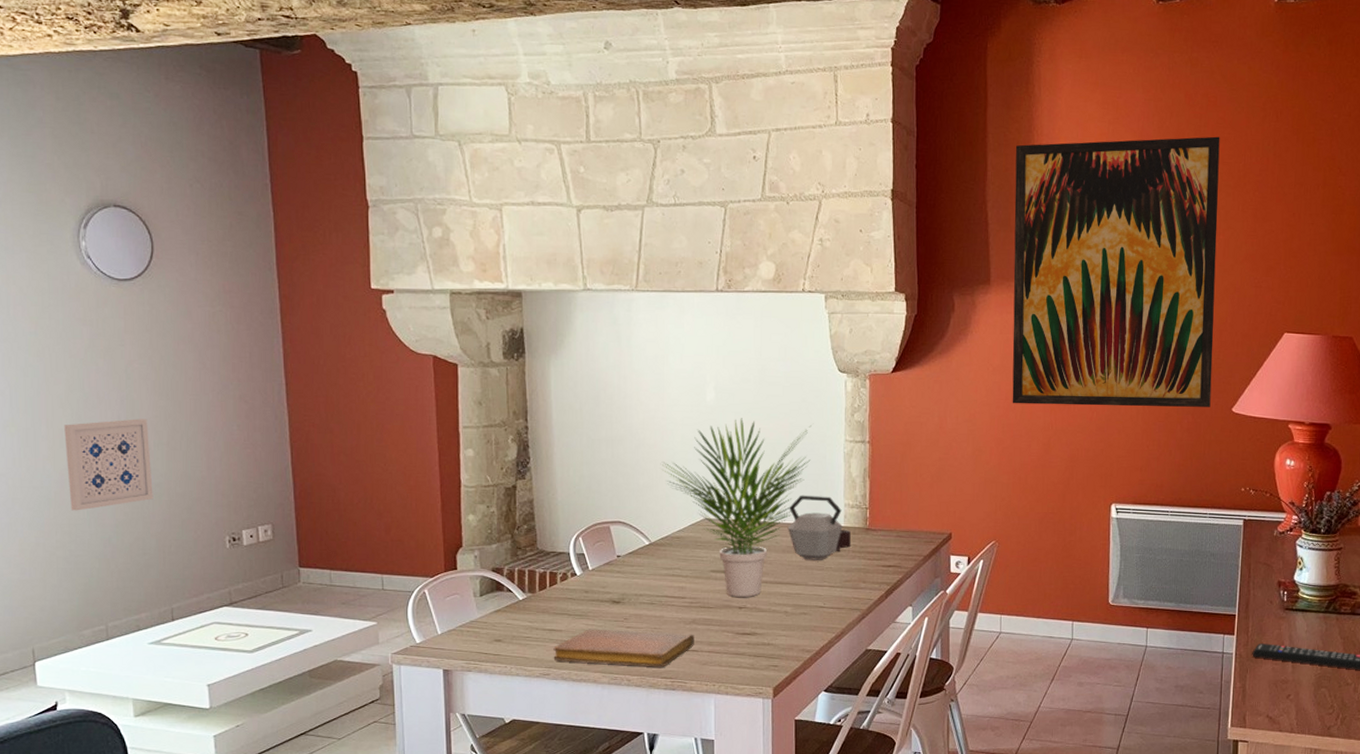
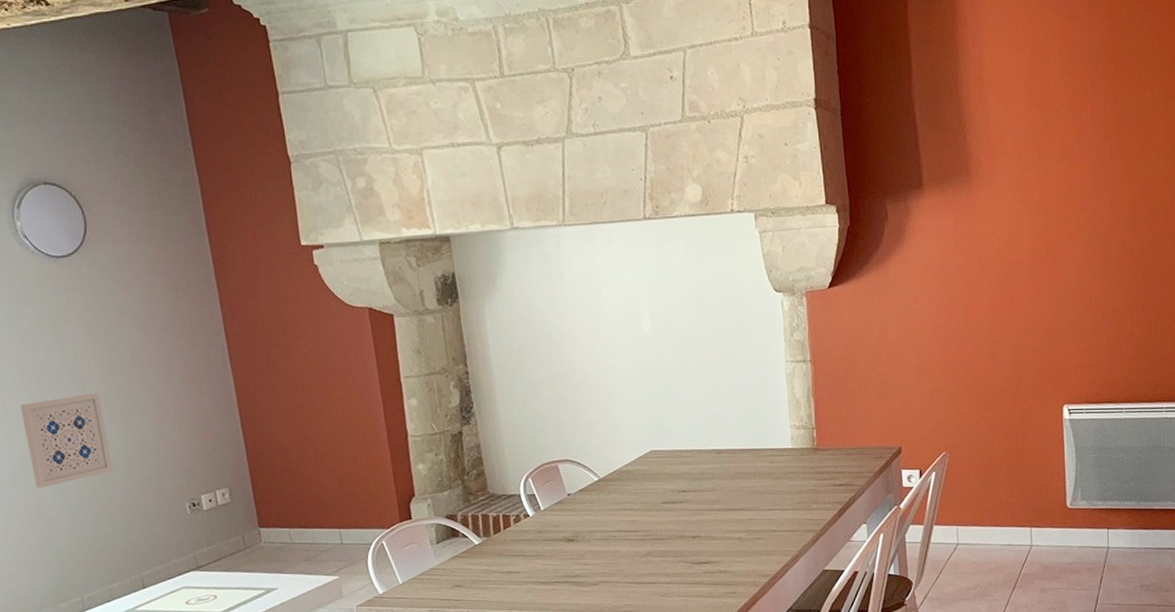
notebook: present [553,629,694,667] -> none [513,566,651,603]
potted plant: present [662,418,812,598] -> none [604,346,753,527]
kettle: present [787,495,852,560] -> none [734,419,801,485]
wall art: present [1012,136,1220,407] -> none [940,11,1161,310]

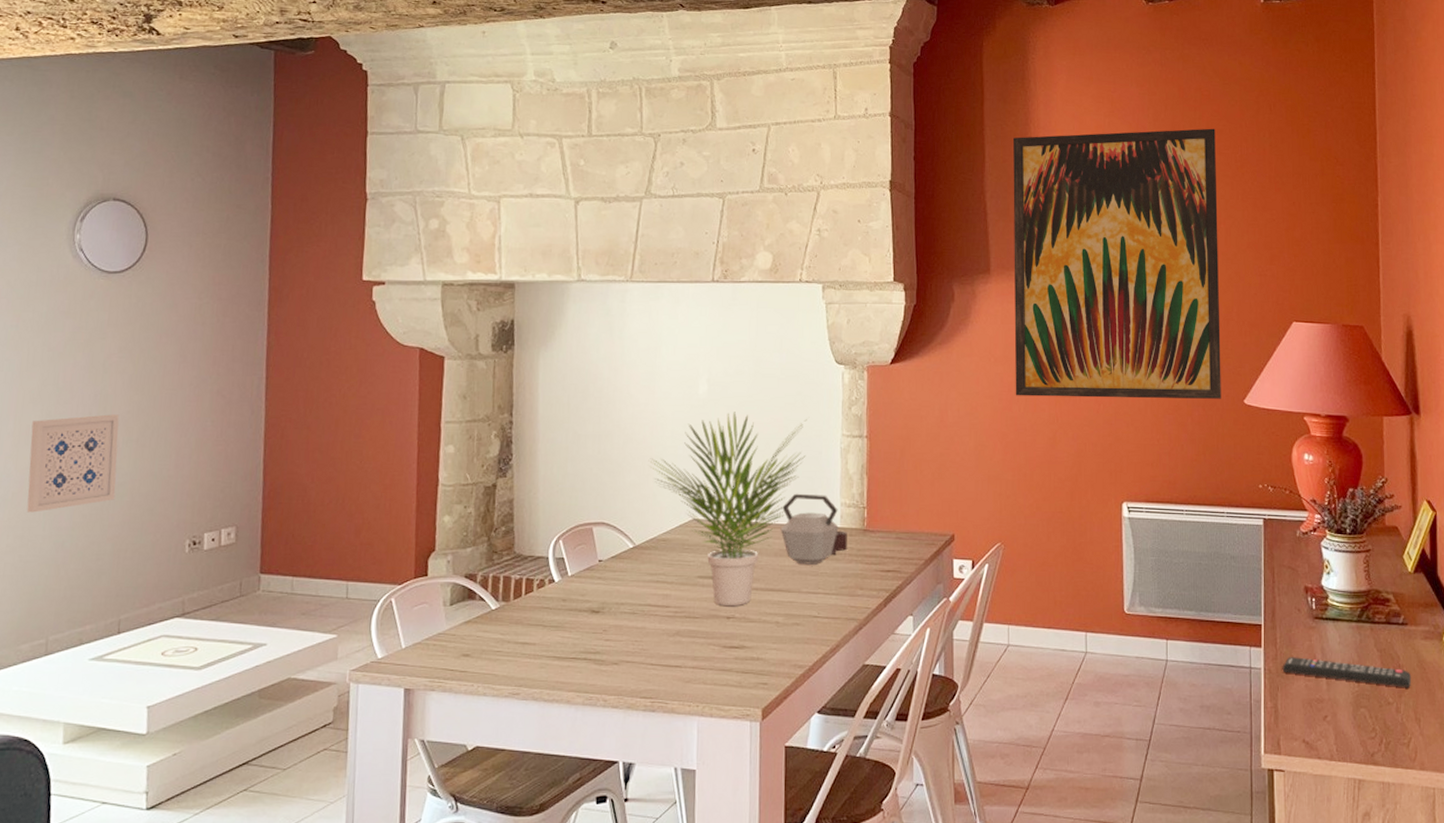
potted plant: none [604,346,753,527] -> present [650,412,807,607]
kettle: none [734,419,801,485] -> present [780,493,848,565]
wall art: none [940,11,1161,310] -> present [1013,128,1221,399]

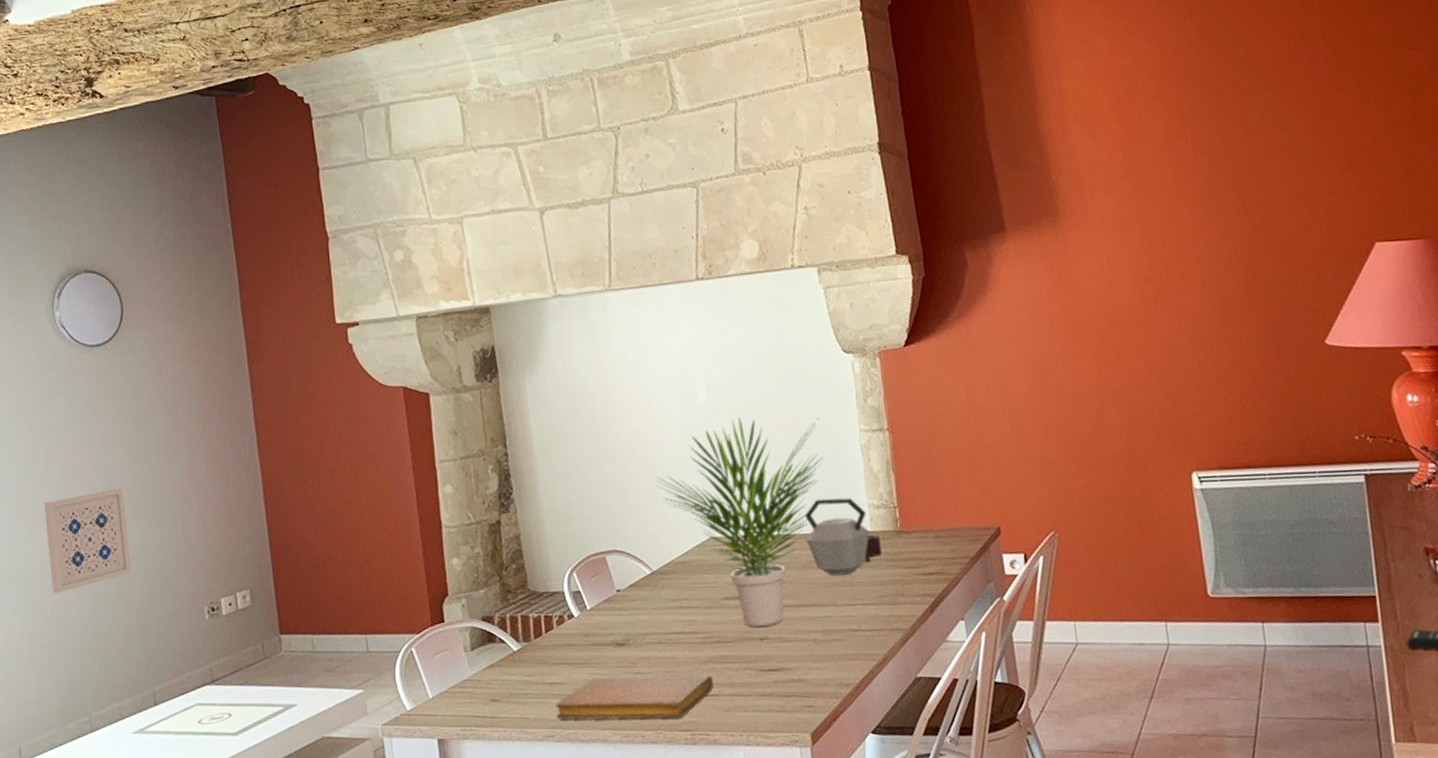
notebook: none [524,642,678,686] -> present [555,675,714,720]
wall art: present [1013,128,1221,399] -> none [1013,28,1297,366]

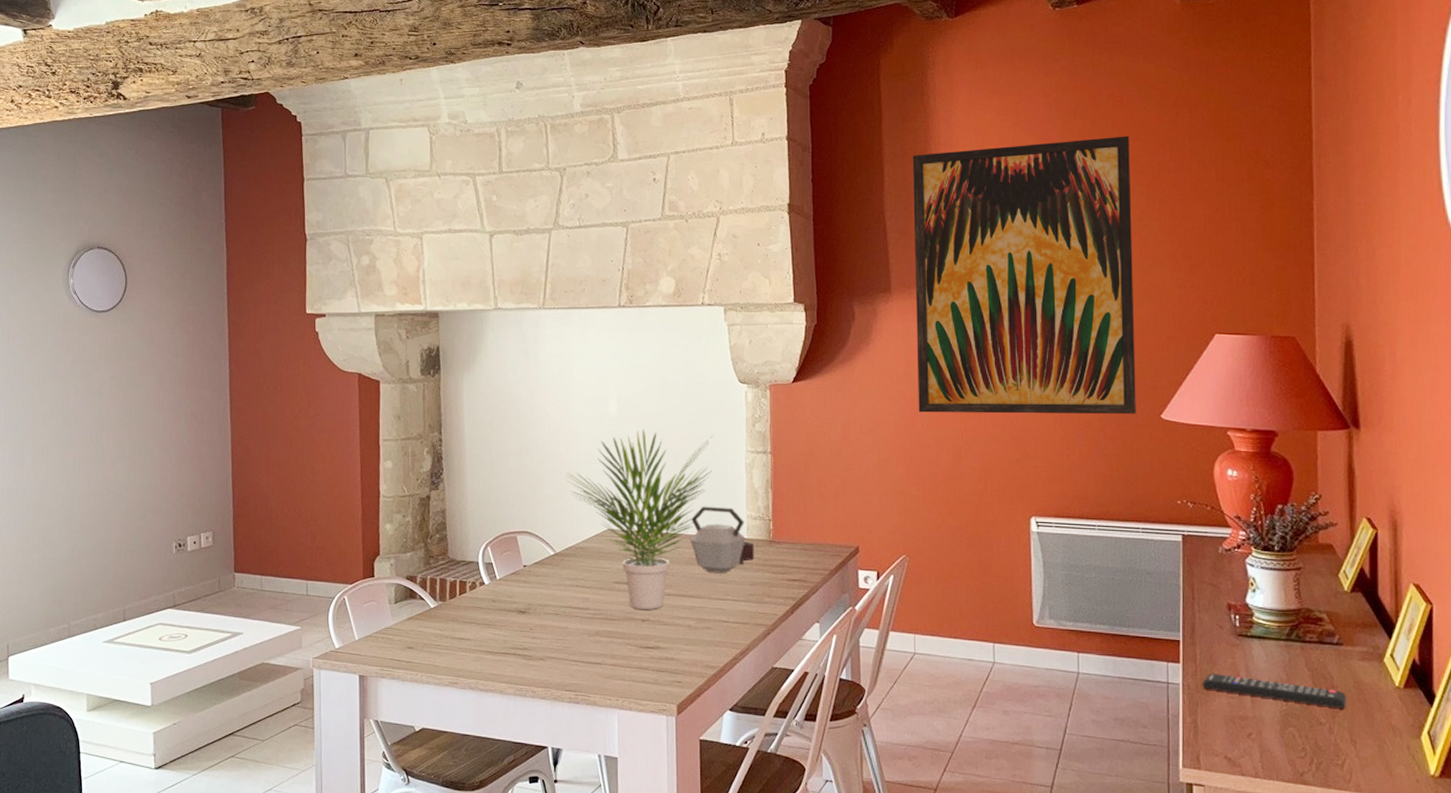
wall art: present [44,488,132,594] -> none [45,434,115,518]
notebook: present [555,675,714,720] -> none [462,638,598,680]
wall art: none [1013,28,1297,366] -> present [913,136,1136,414]

